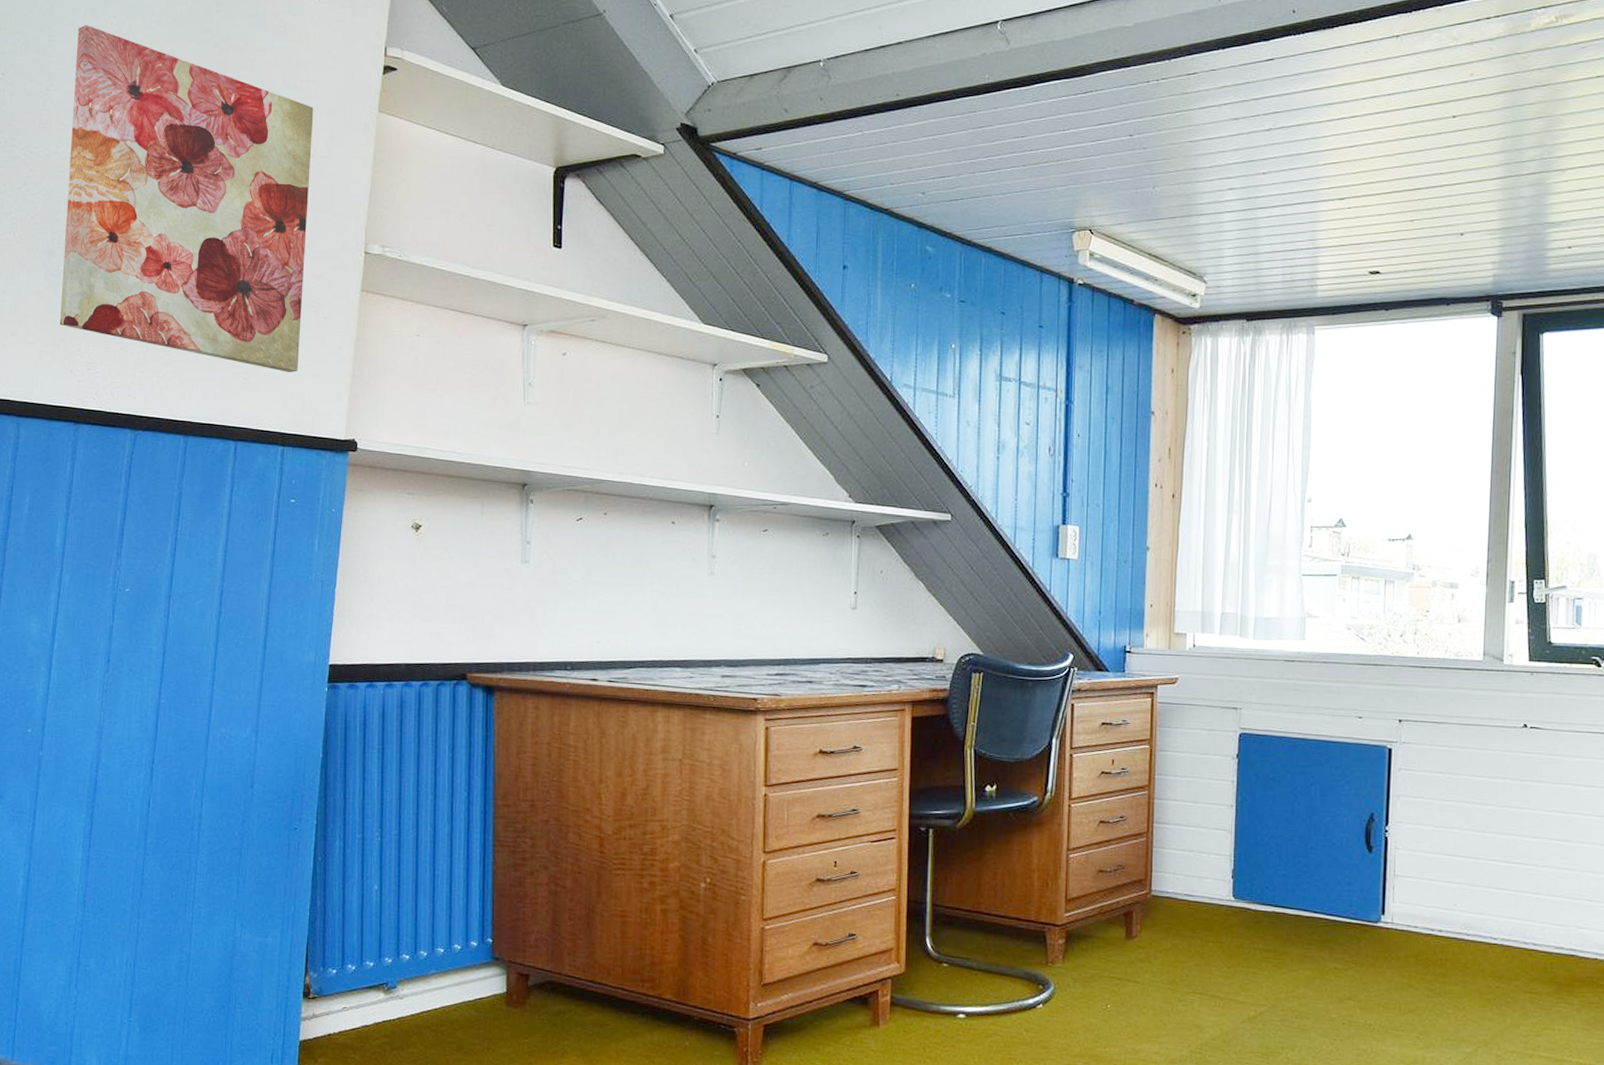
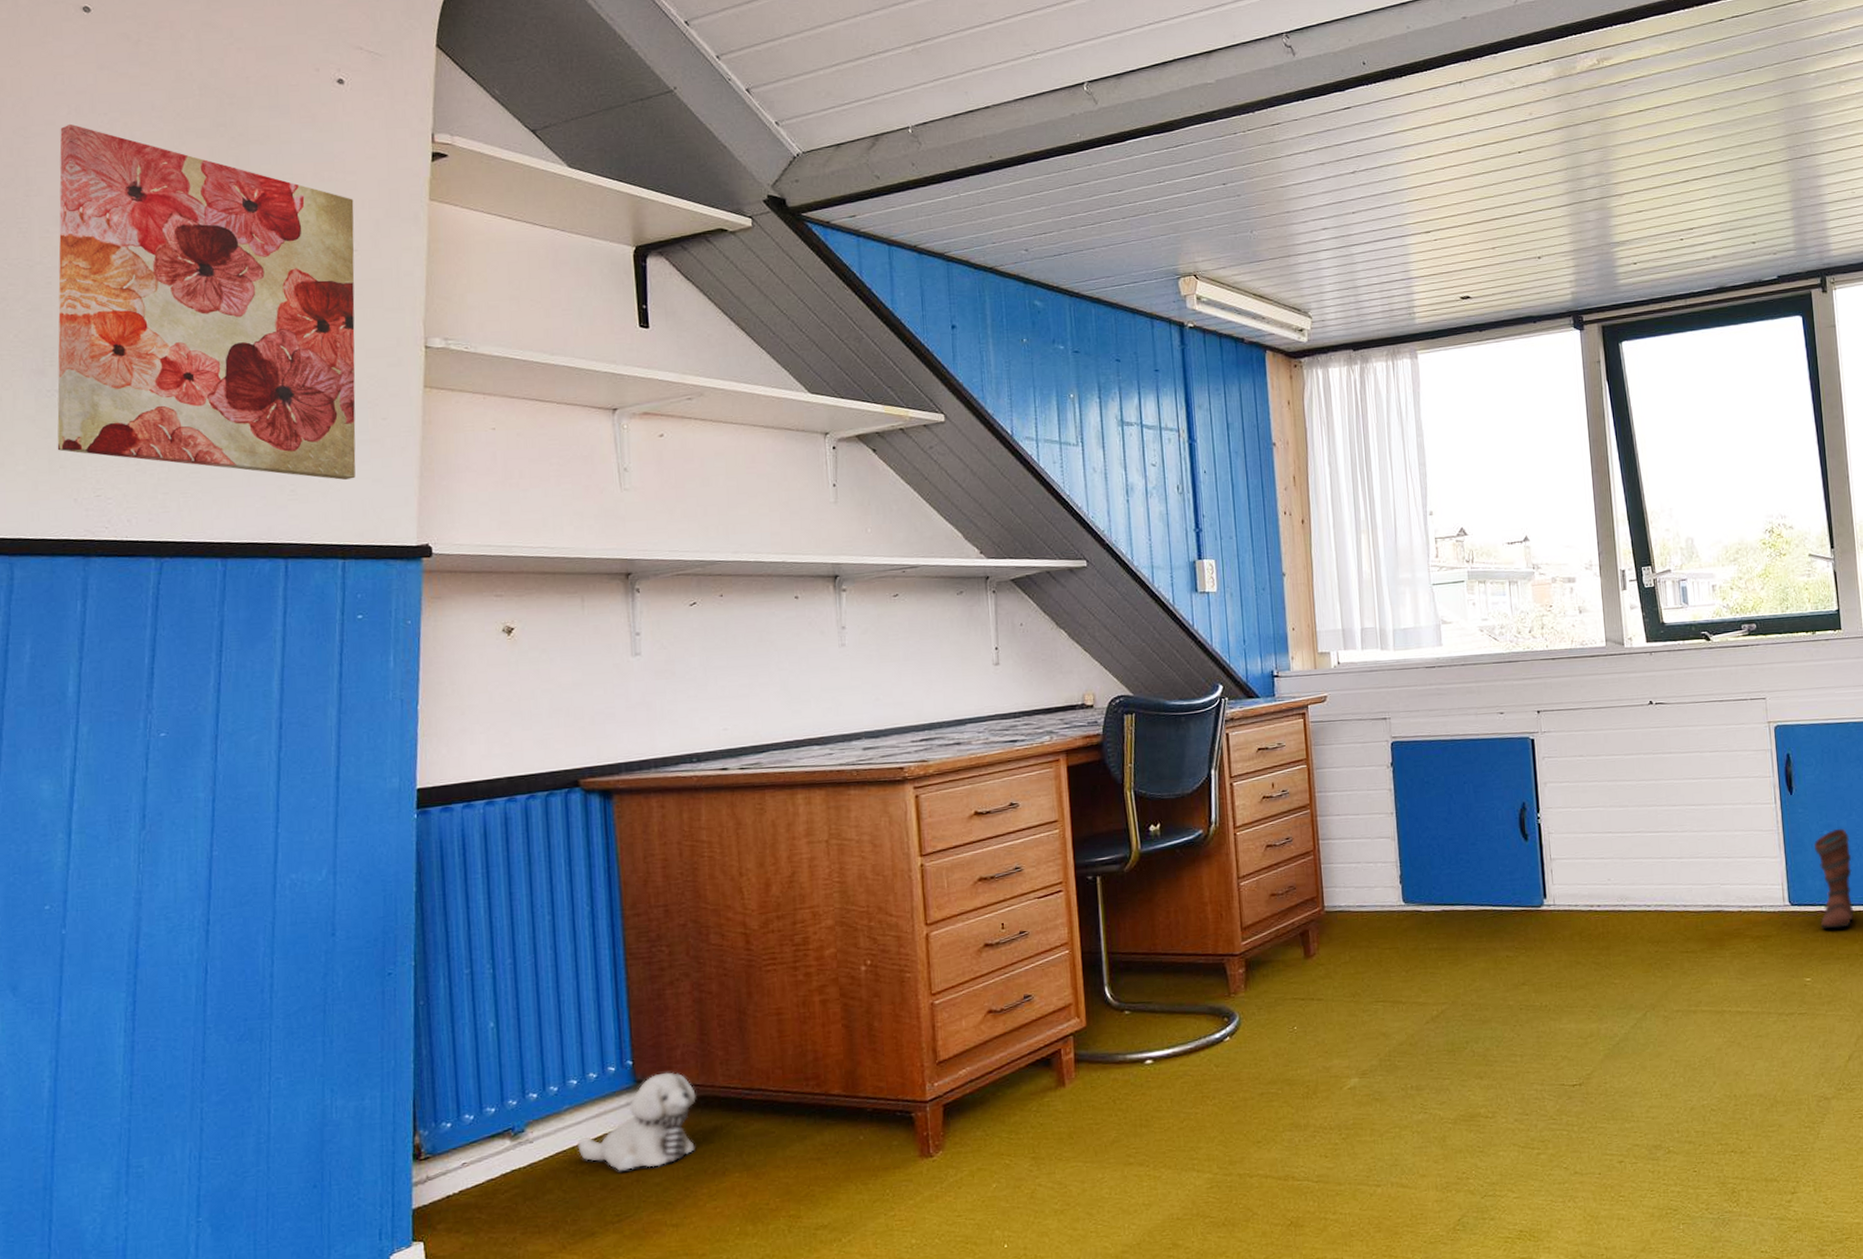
plush toy: none [440,954,545,1039] -> present [577,1072,696,1172]

